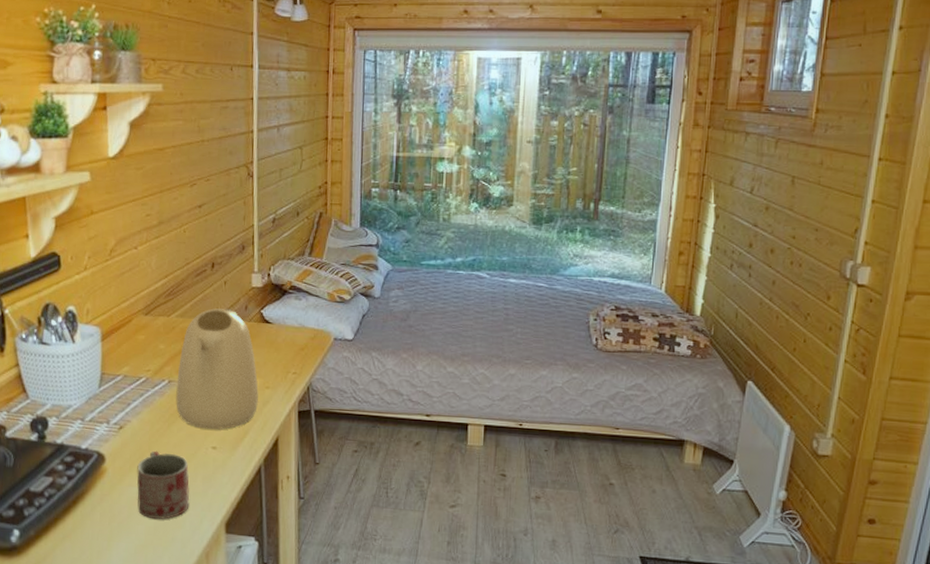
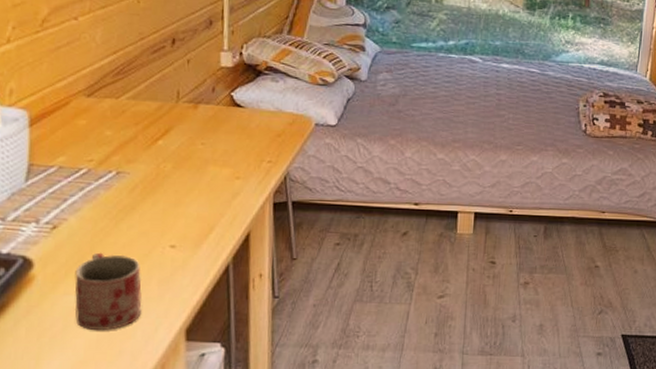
kettle: present [176,308,258,430] -> none [125,89,227,226]

